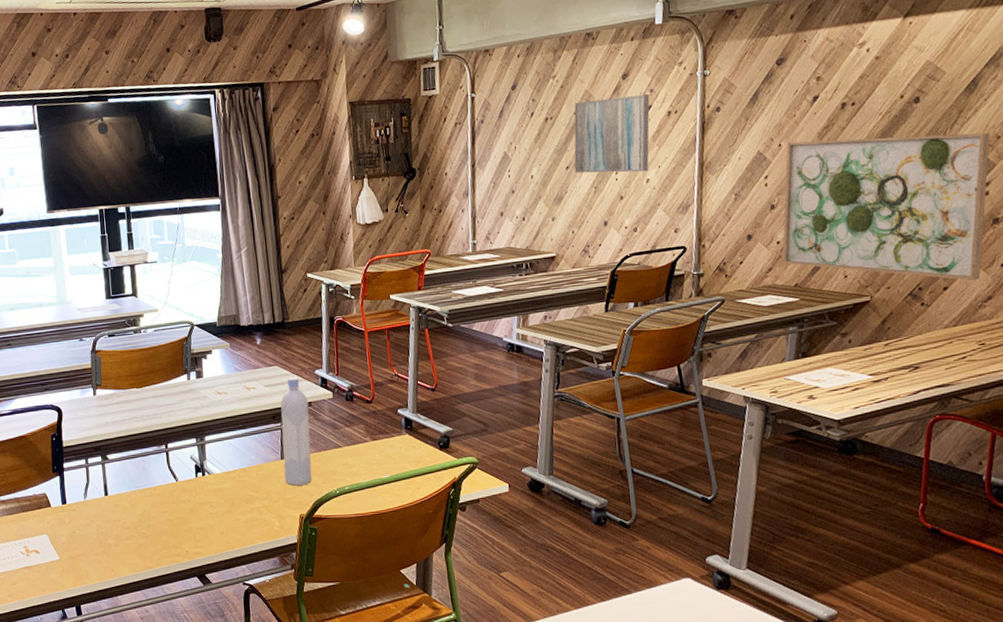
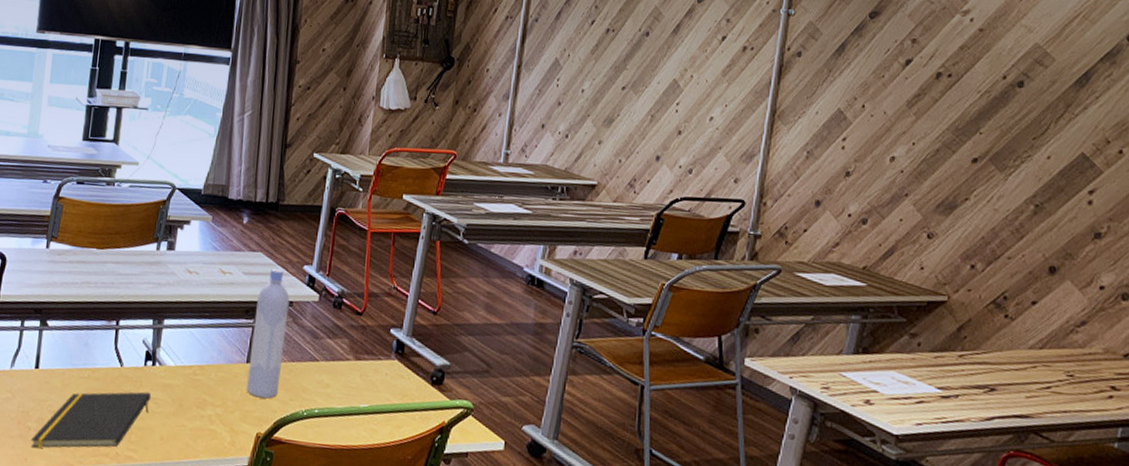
notepad: none [114,498,207,560] -> present [31,391,152,448]
wall art: present [574,94,650,174] -> none [631,18,725,109]
wall art: present [782,132,990,281] -> none [852,104,1099,300]

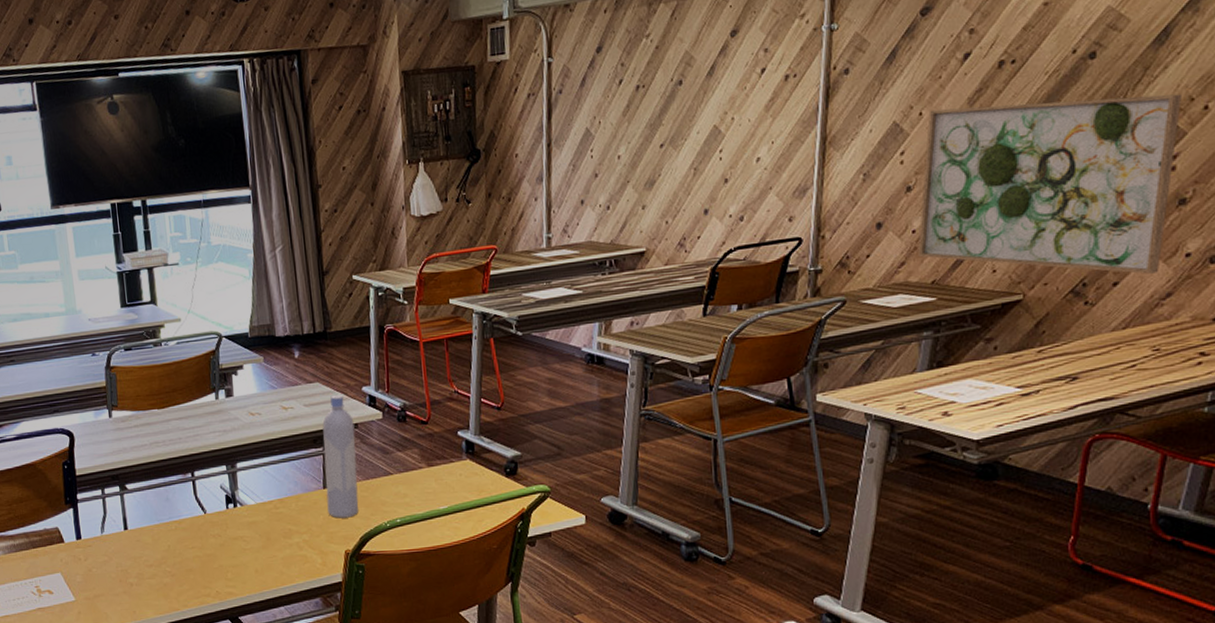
notepad: present [31,391,152,448] -> none [135,532,240,601]
wall art: none [852,104,1099,300] -> present [918,94,1182,274]

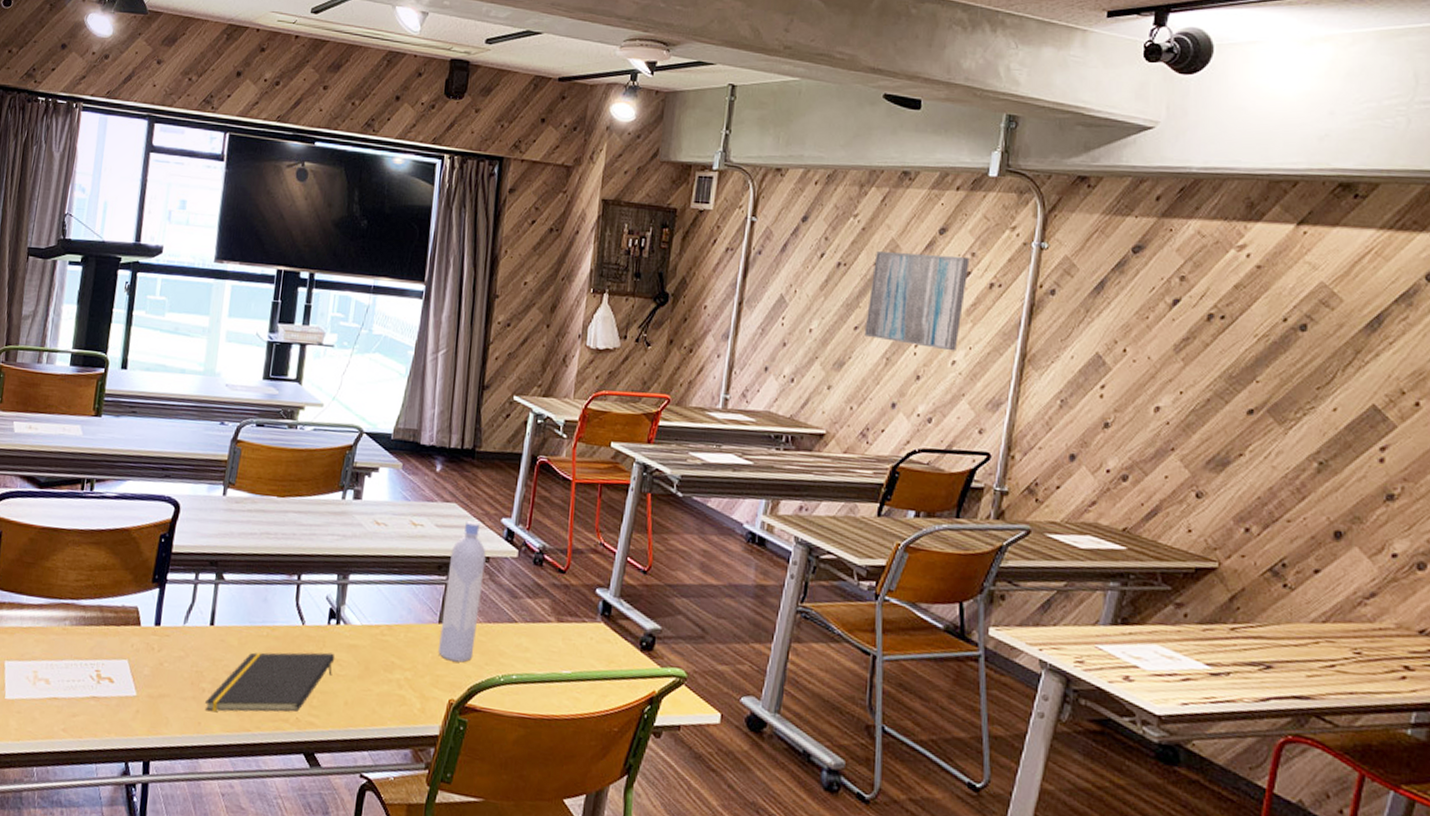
notepad: none [135,532,240,601] -> present [205,652,335,712]
wall art: none [670,54,764,152] -> present [864,251,970,352]
wall art: present [918,94,1182,274] -> none [1111,348,1392,569]

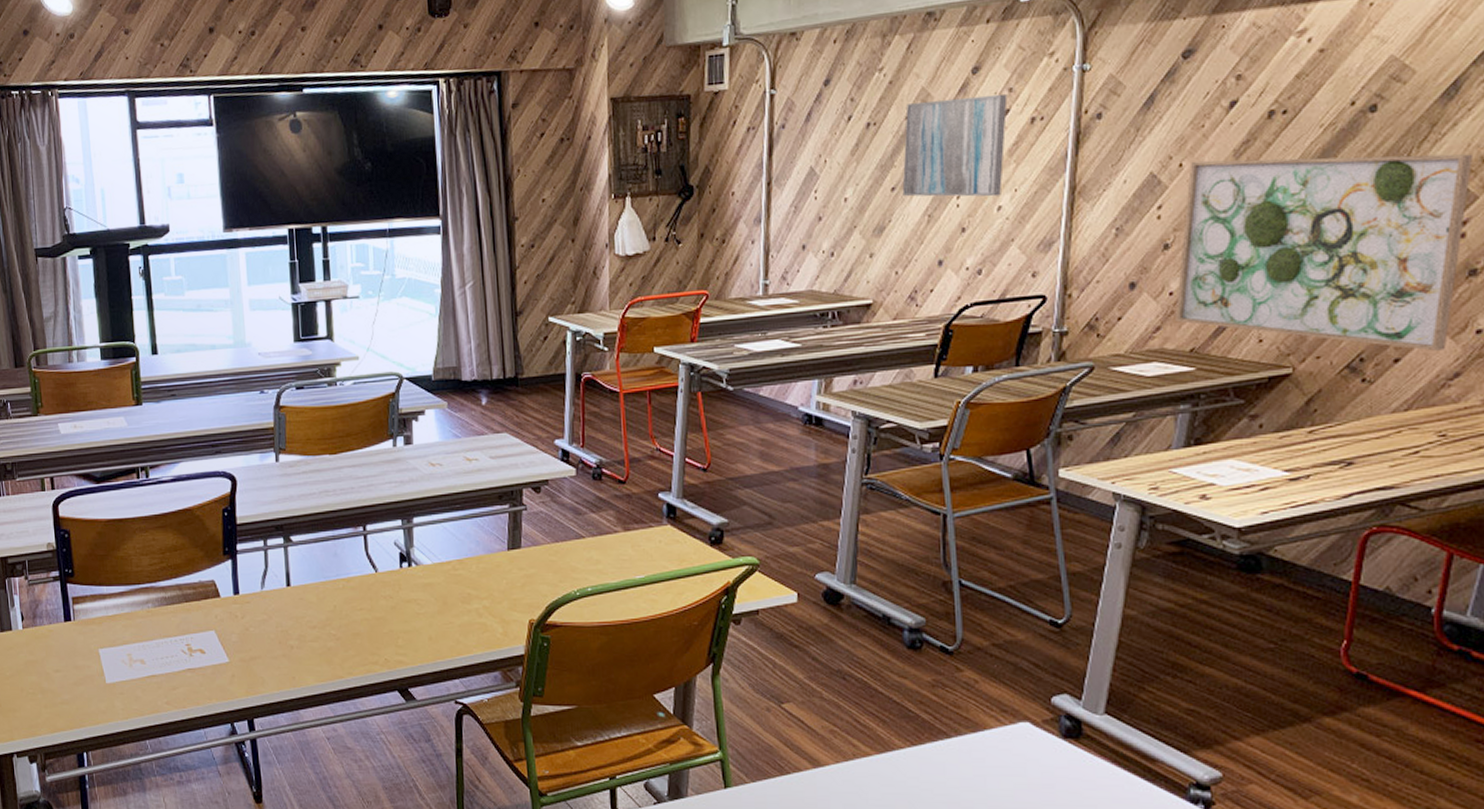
notepad: present [205,652,335,712] -> none [296,594,413,666]
bottle: present [438,520,486,663] -> none [509,447,546,584]
wall art: none [1111,348,1392,569] -> present [1175,154,1472,351]

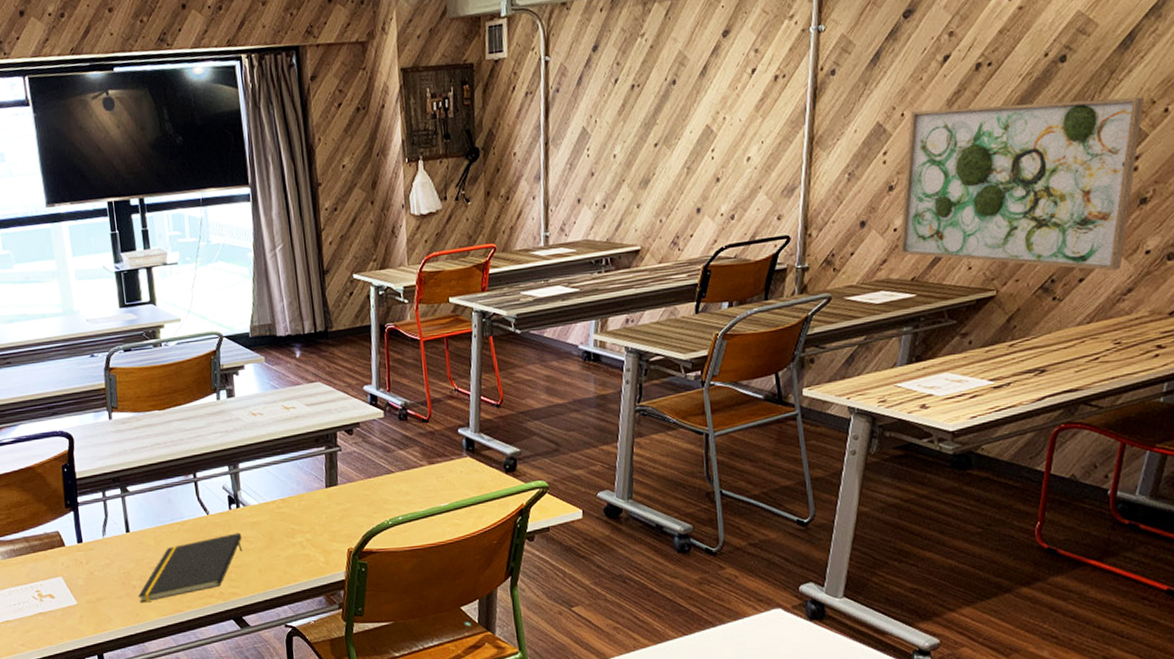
notepad: none [296,594,413,666] -> present [138,532,243,603]
wall art: present [902,93,1008,197] -> none [664,54,754,151]

